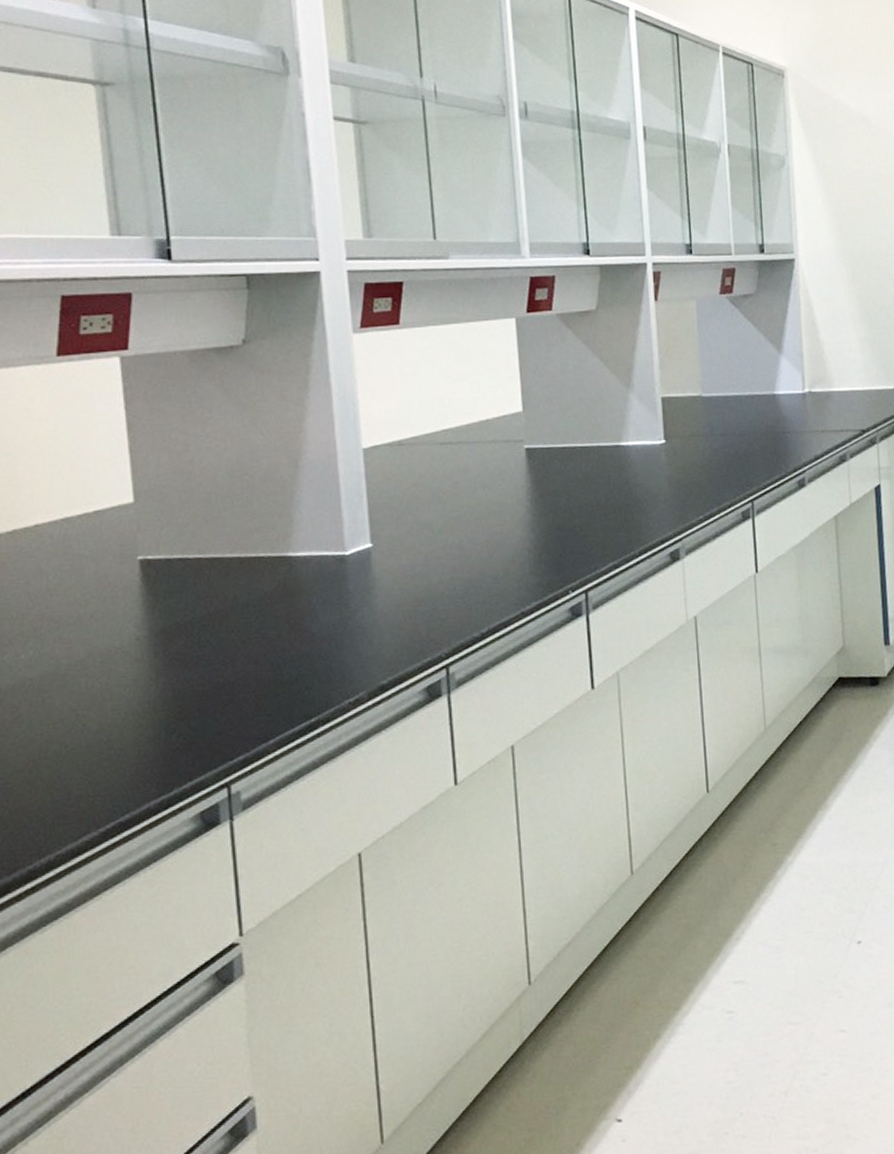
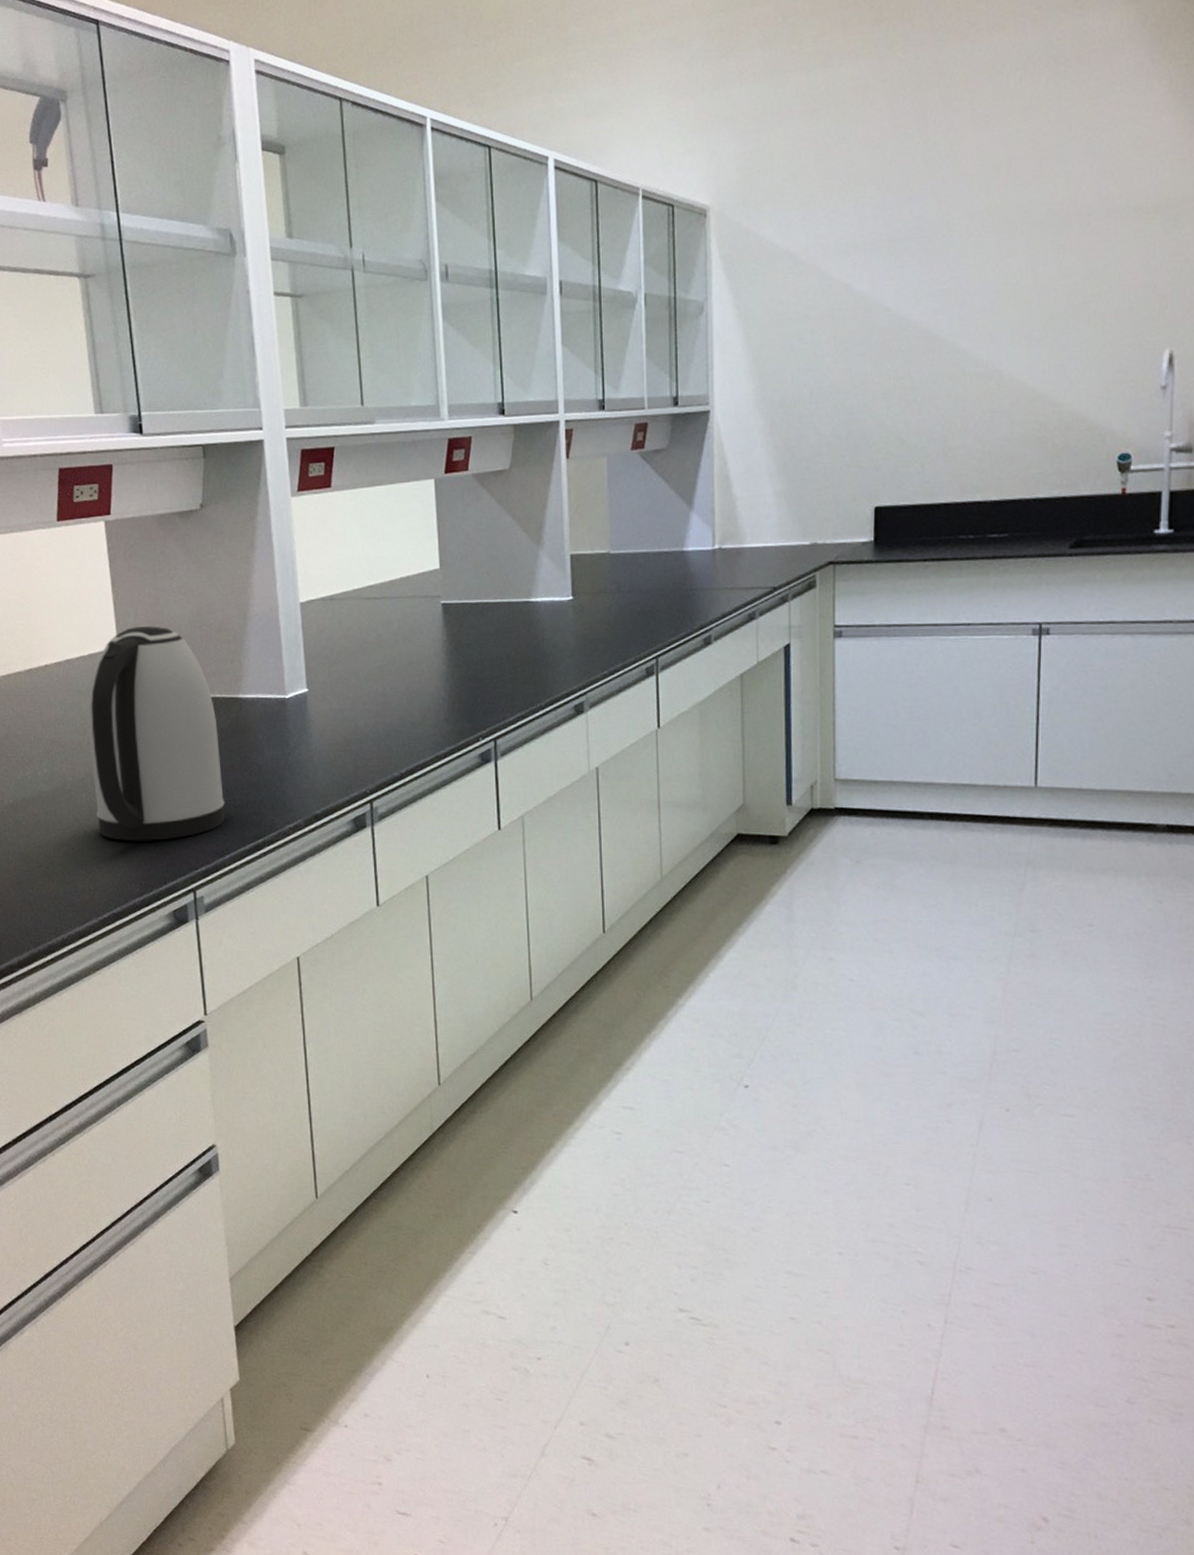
kettle: none [92,476,269,732] -> present [89,626,225,841]

